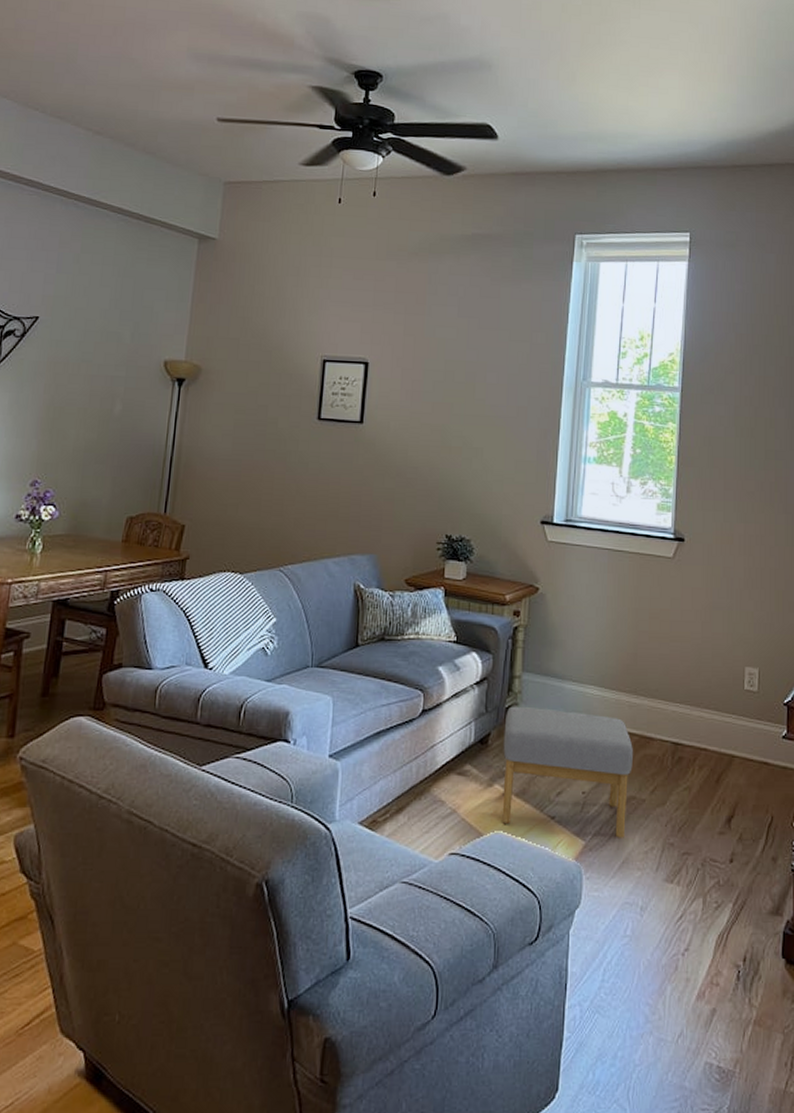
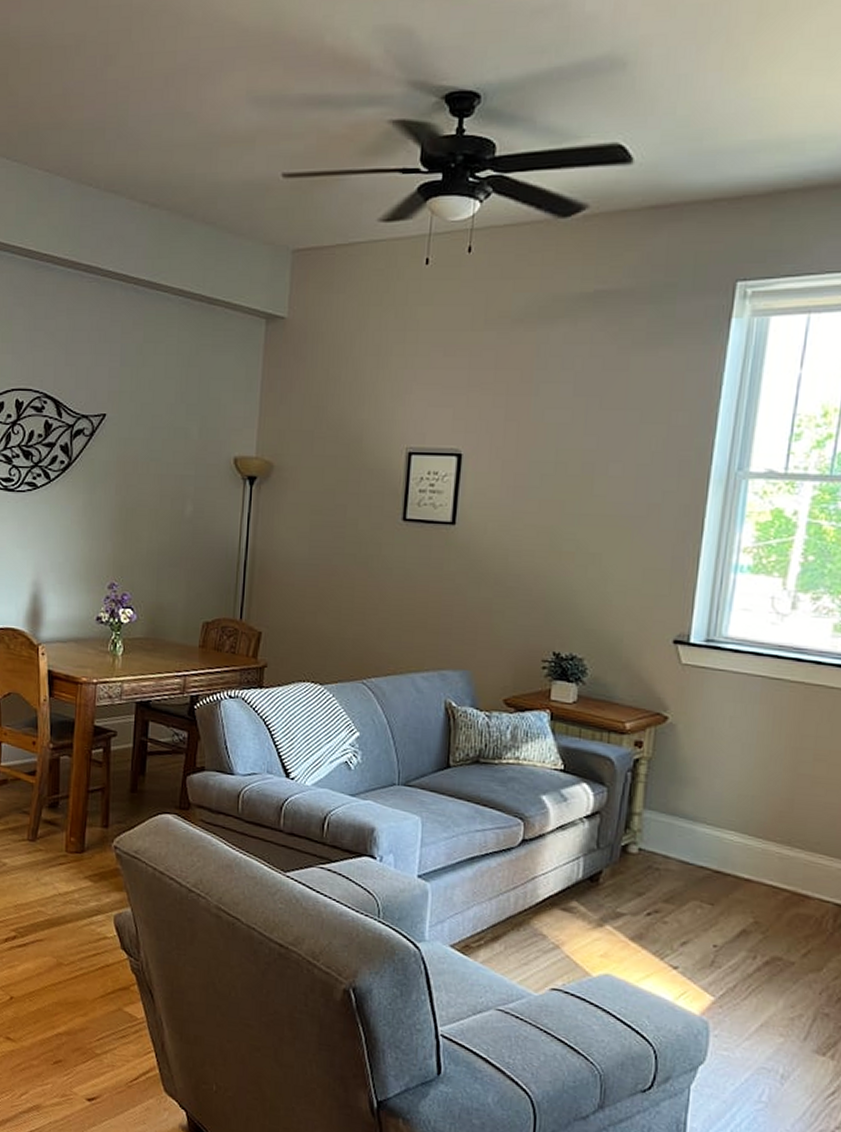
footstool: present [502,706,633,838] -> none [613,844,782,1000]

